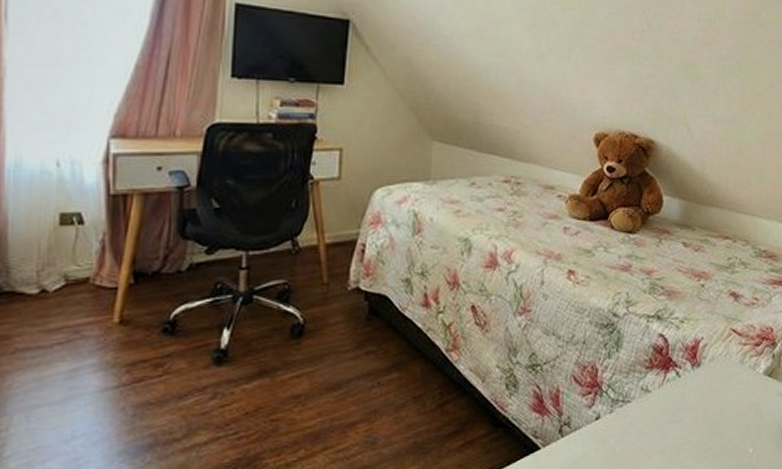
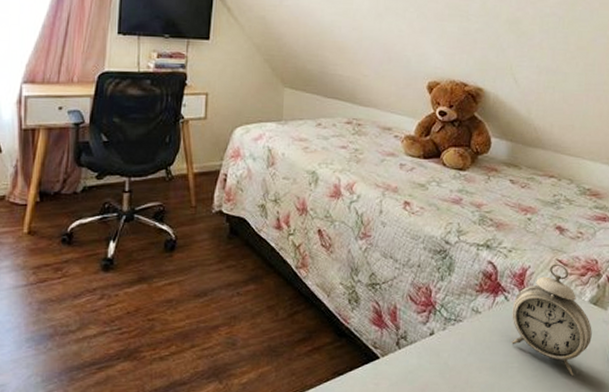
alarm clock: none [683,333,767,455] -> present [512,264,592,376]

